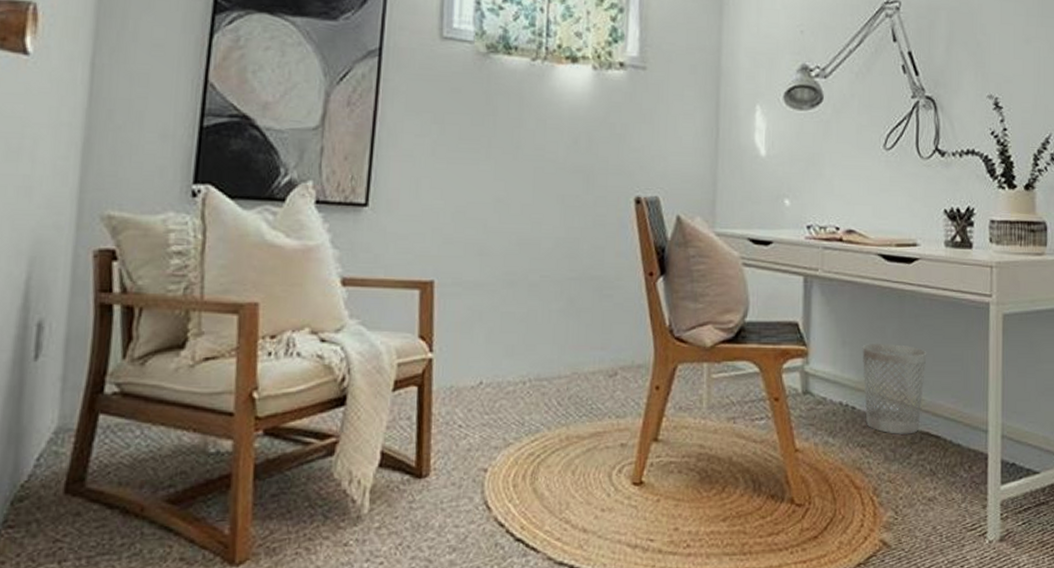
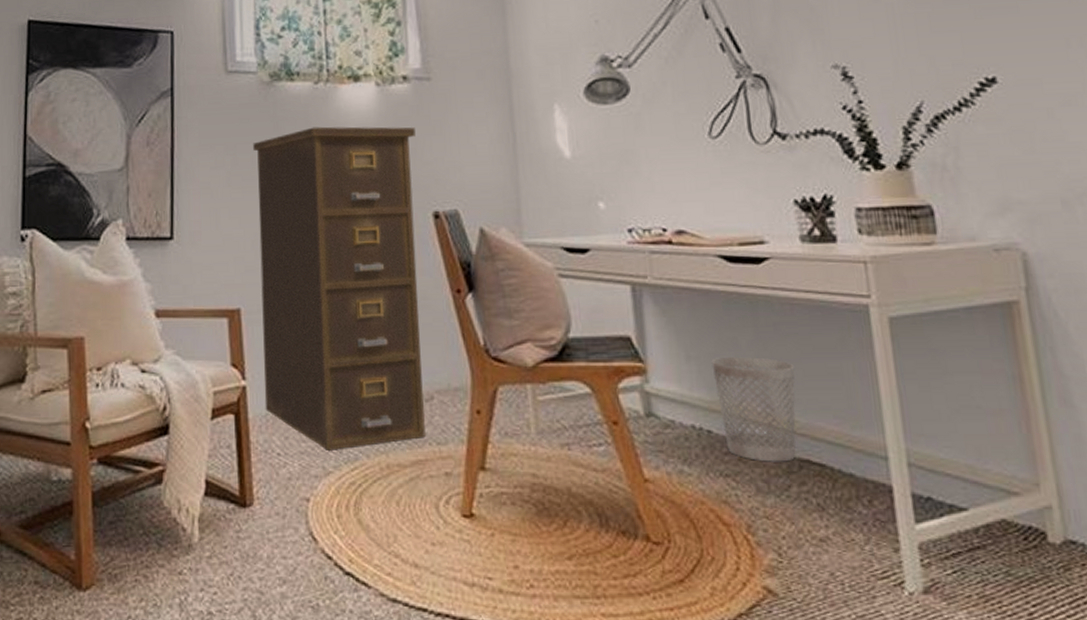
filing cabinet: none [450,103,626,423] -> present [253,126,426,450]

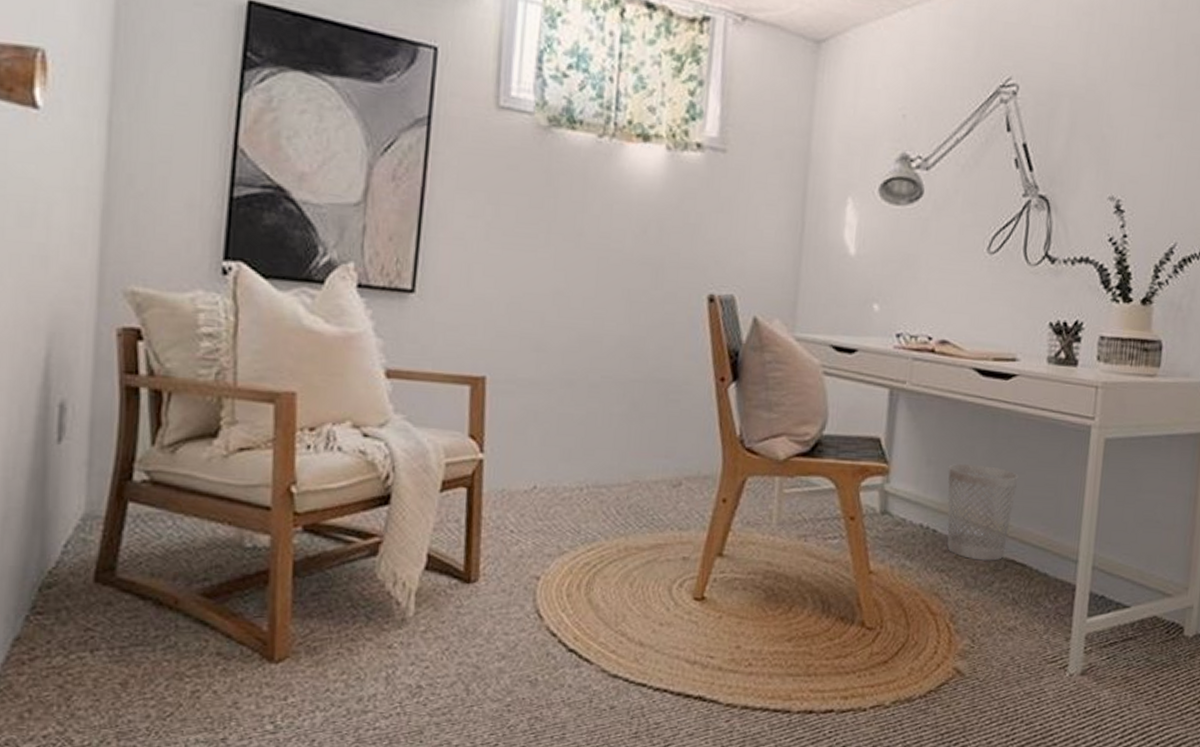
filing cabinet: present [253,126,426,450] -> none [502,185,702,530]

